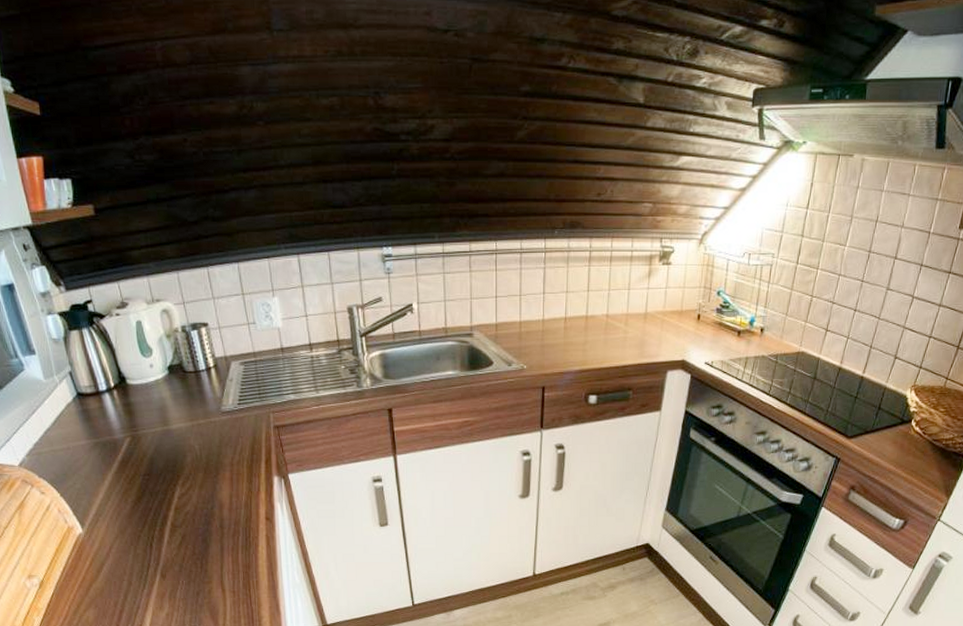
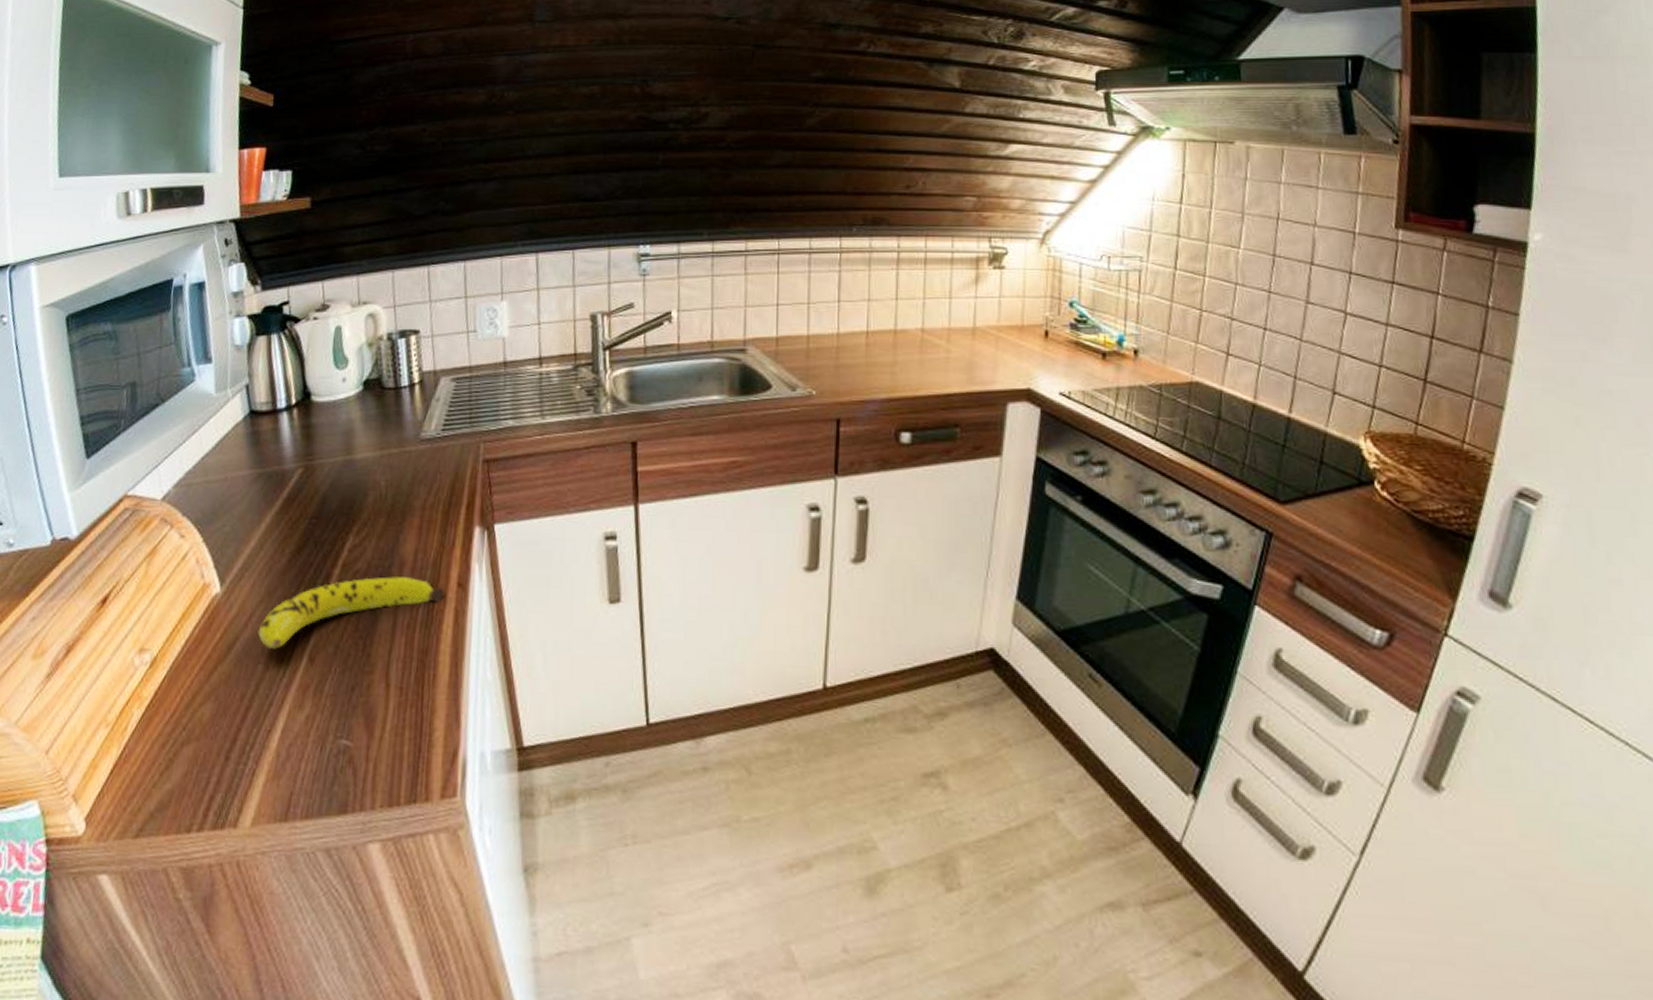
fruit: none [118,515,257,570] -> present [258,576,445,649]

